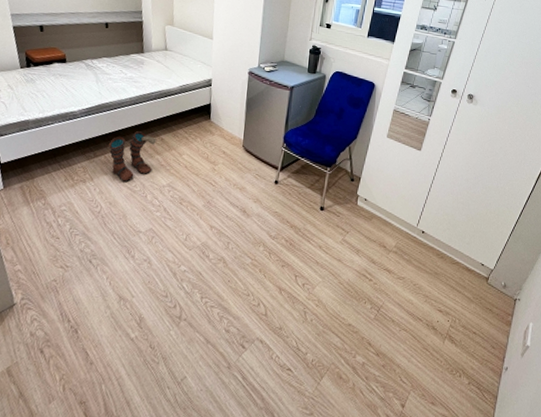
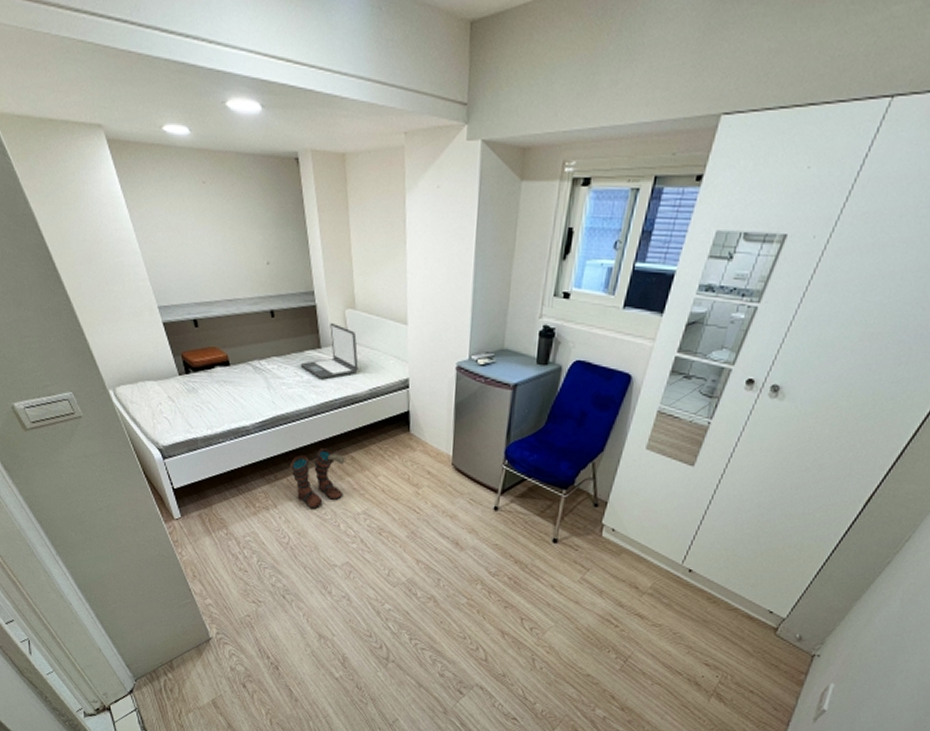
laptop: none [125,34,173,77] -> present [300,322,359,380]

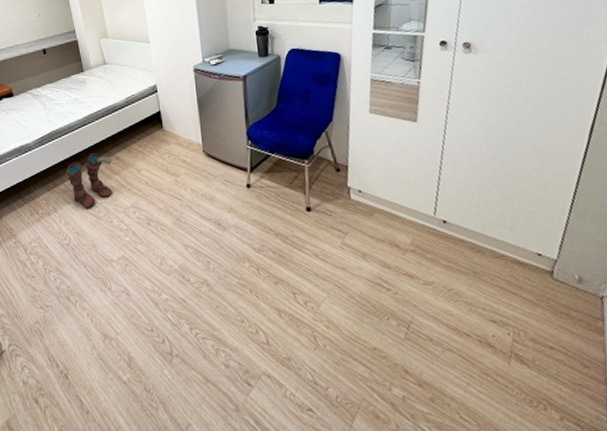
laptop: present [300,322,359,380] -> none [68,51,115,96]

